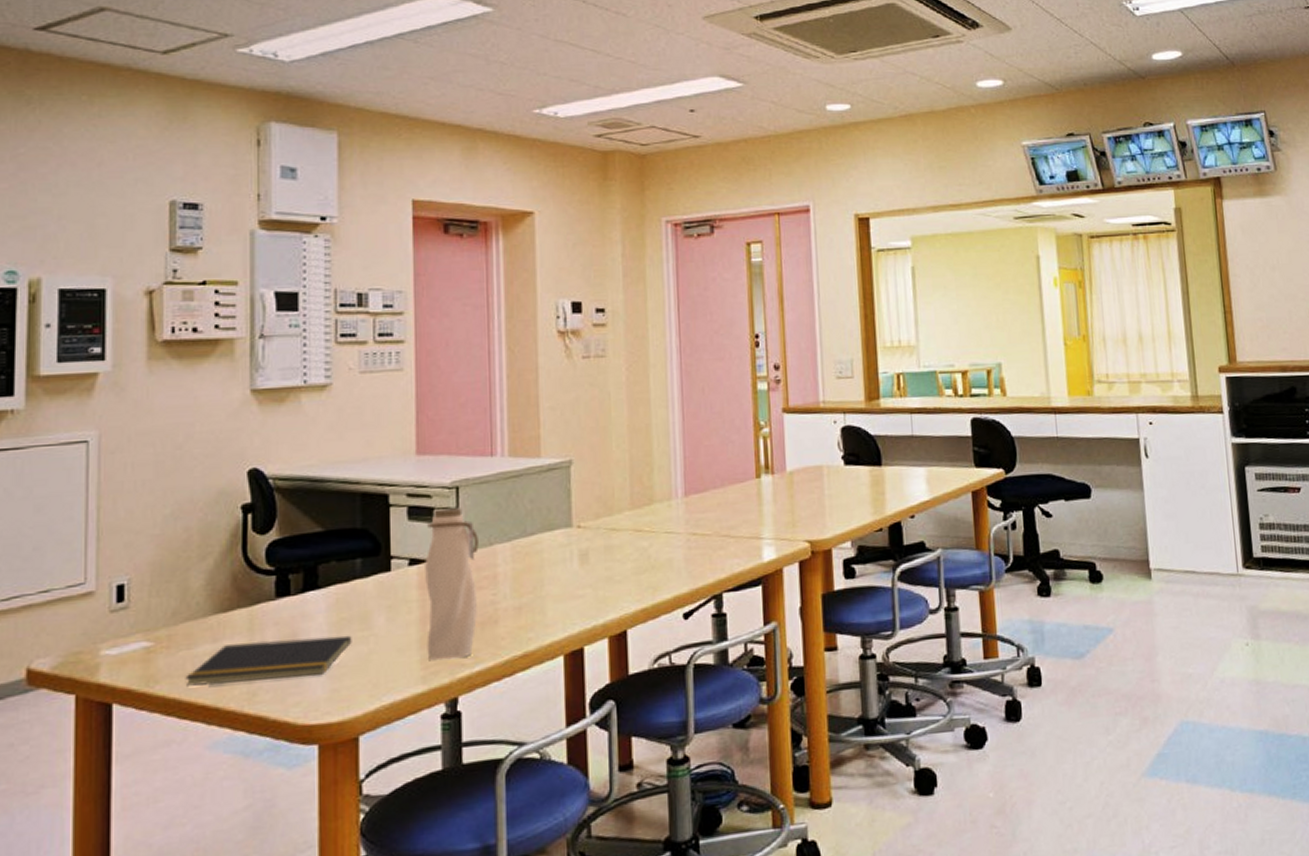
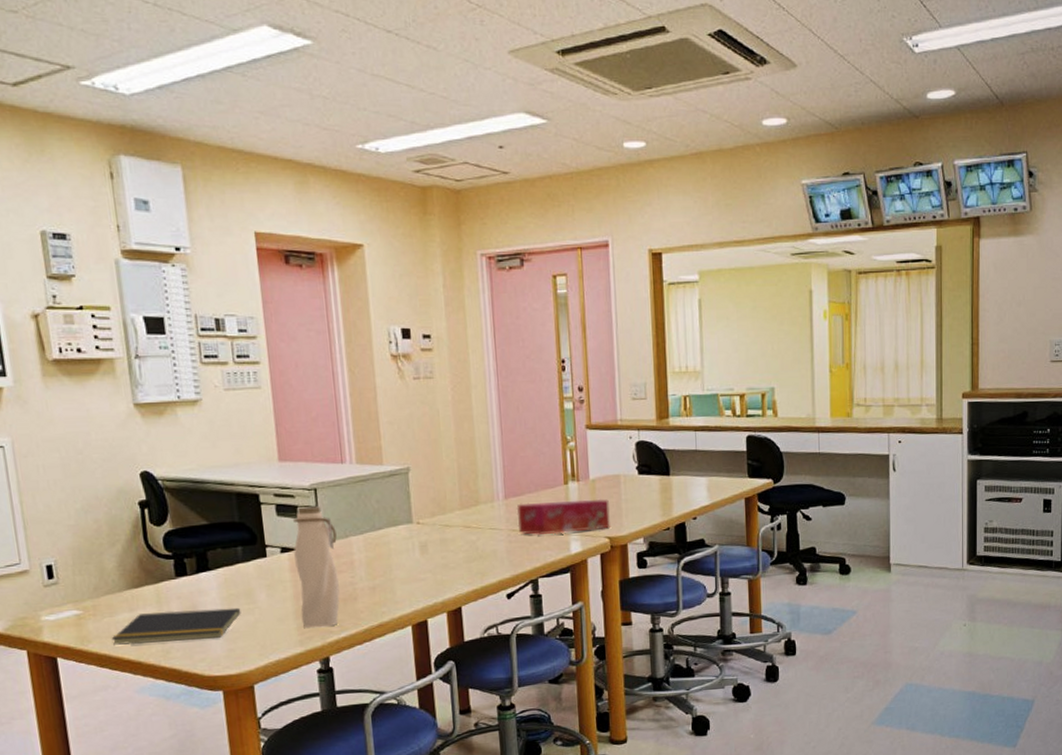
tissue box: none [698,494,811,540] -> present [516,498,610,536]

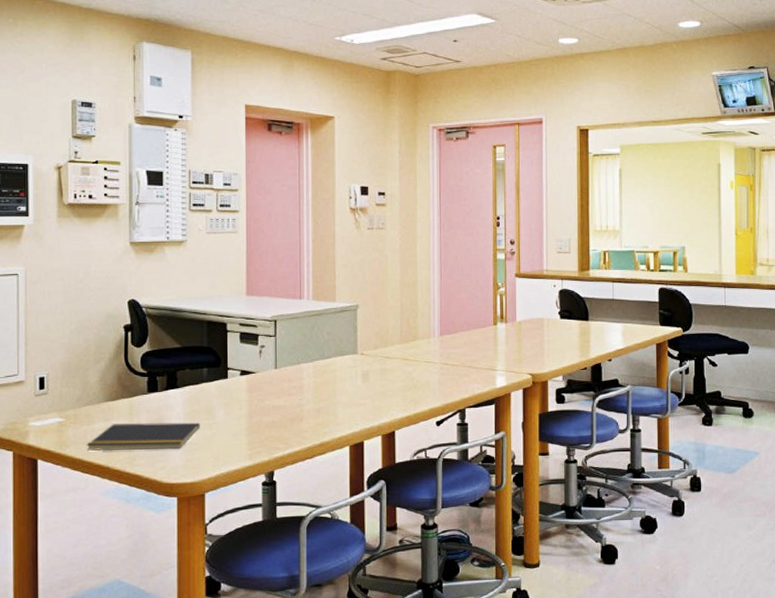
water bottle: present [293,506,340,628] -> none [252,336,290,444]
tissue box: present [516,498,610,536] -> none [450,339,533,370]

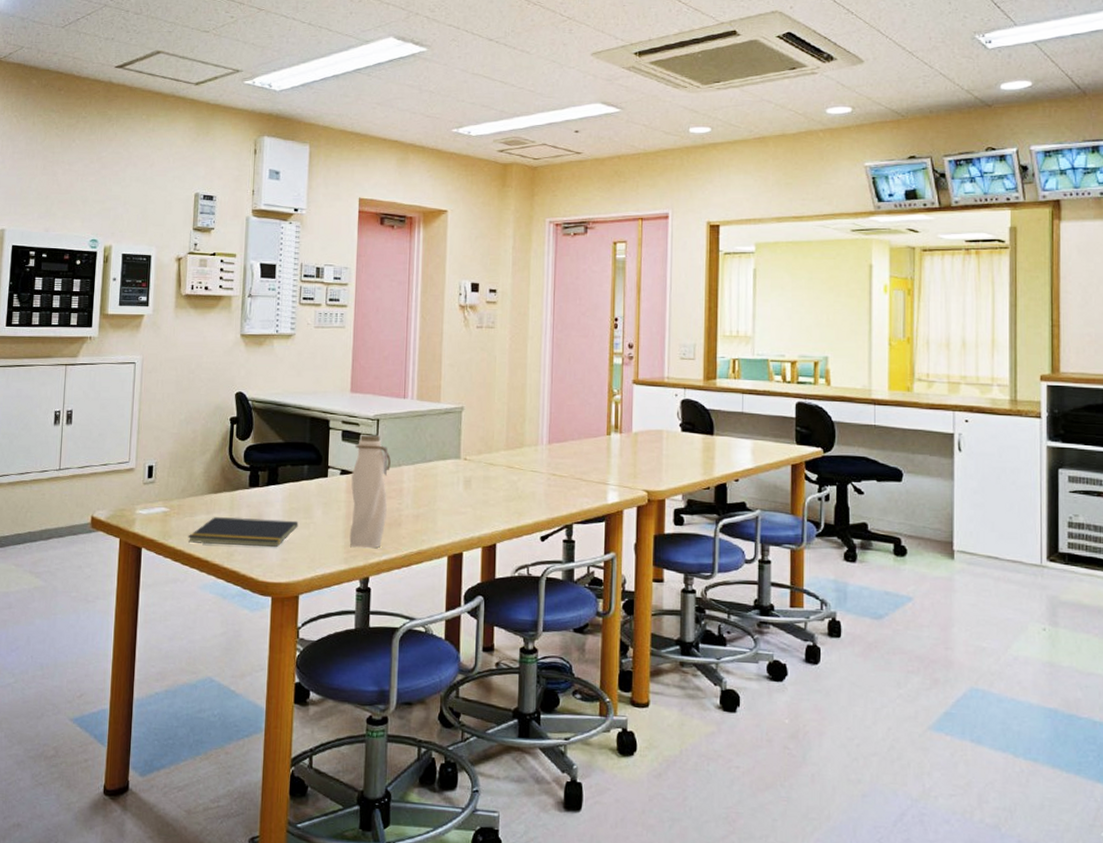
water bottle: none [252,336,290,444] -> present [349,435,391,549]

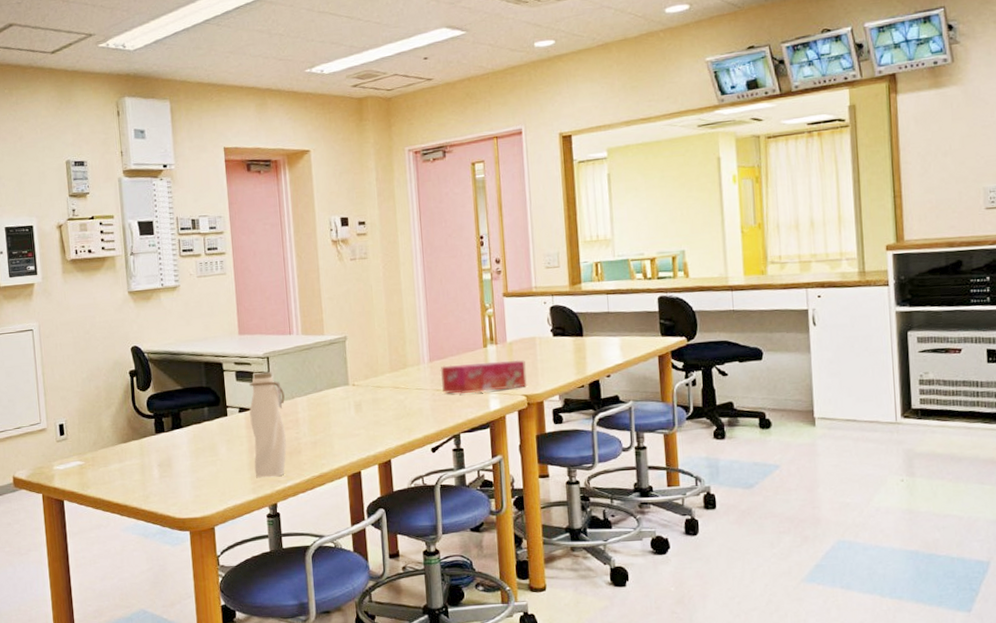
notepad: present [188,517,299,548] -> none [105,459,206,491]
tissue box: none [558,449,650,483] -> present [440,359,527,394]

